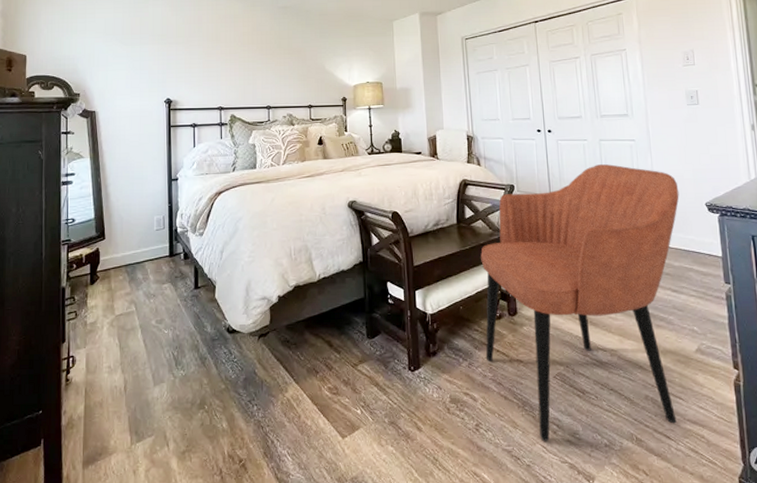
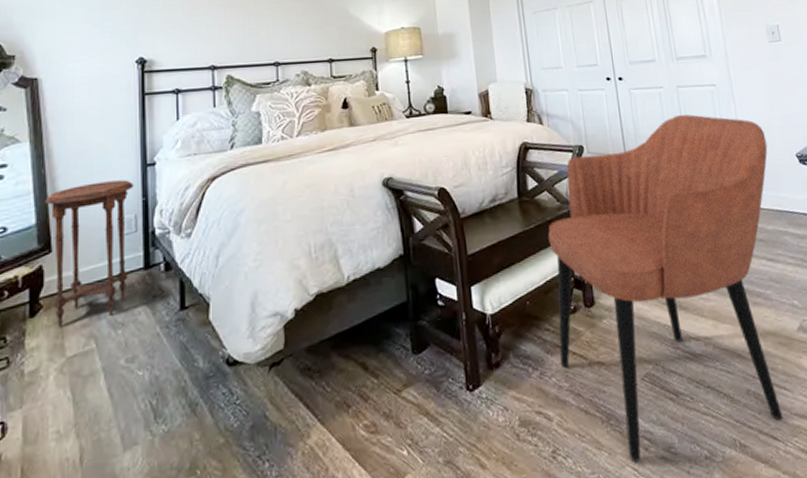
side table: none [101,190,163,294] -> present [45,180,134,328]

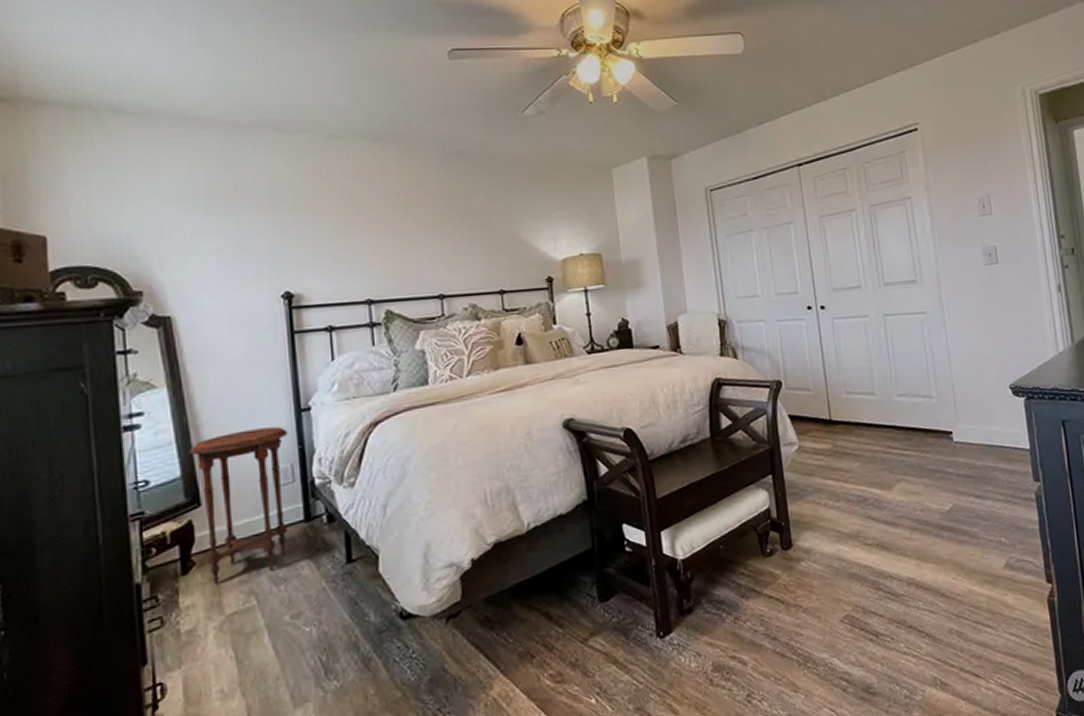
armchair: present [548,114,783,462] -> none [743,345,986,703]

